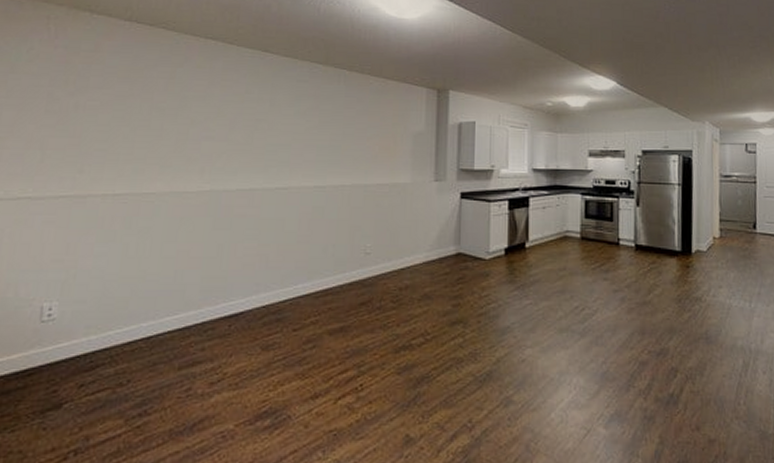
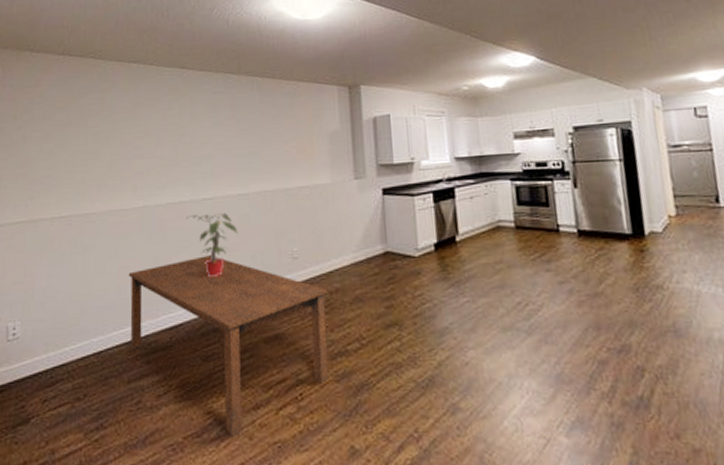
dining table: none [185,245,398,425] -> present [128,255,329,437]
potted plant: none [256,204,311,266] -> present [185,213,238,277]

